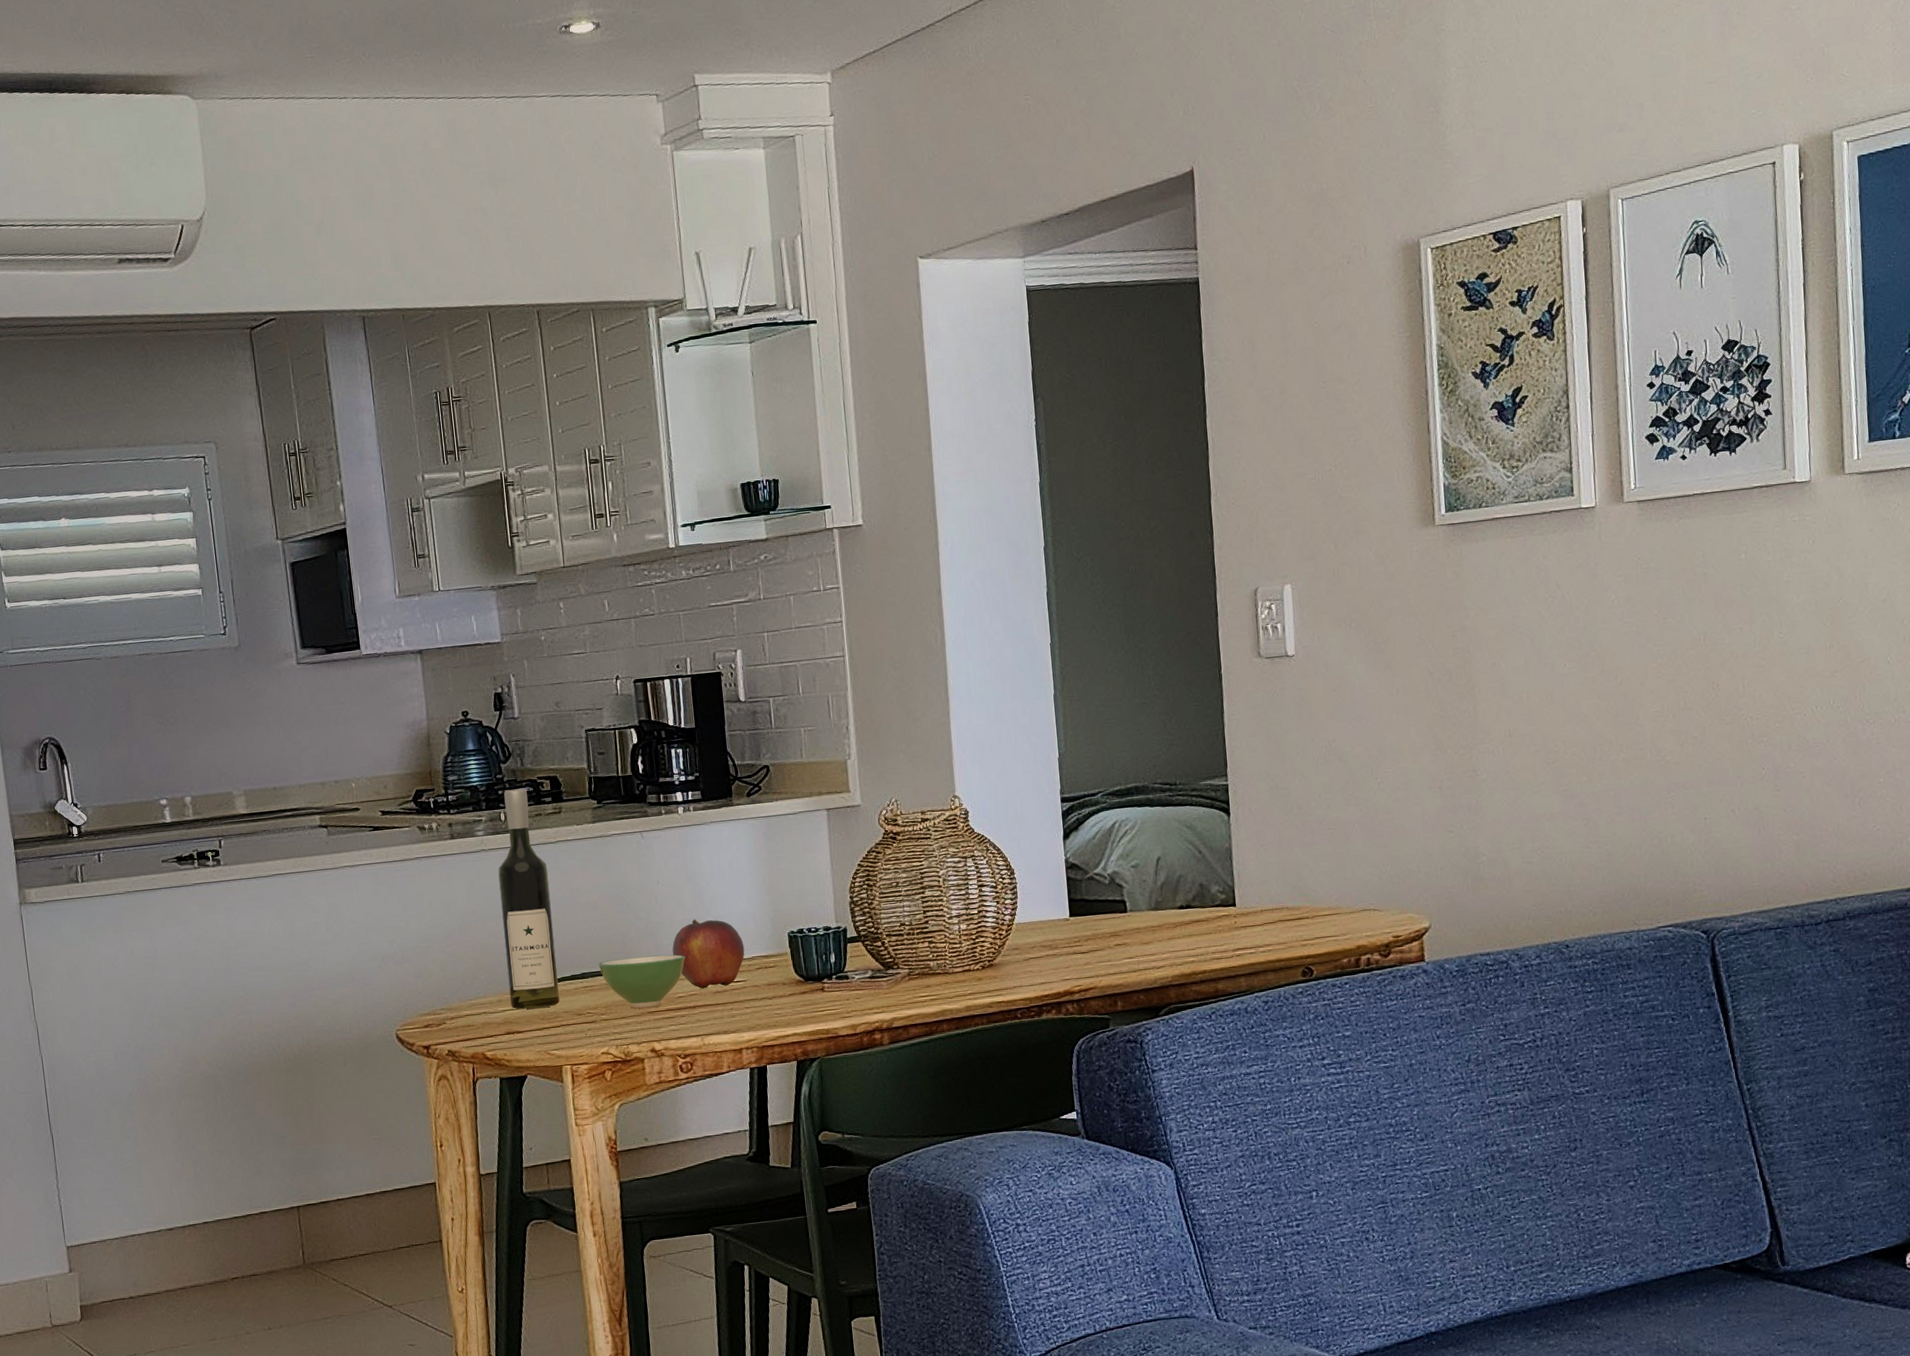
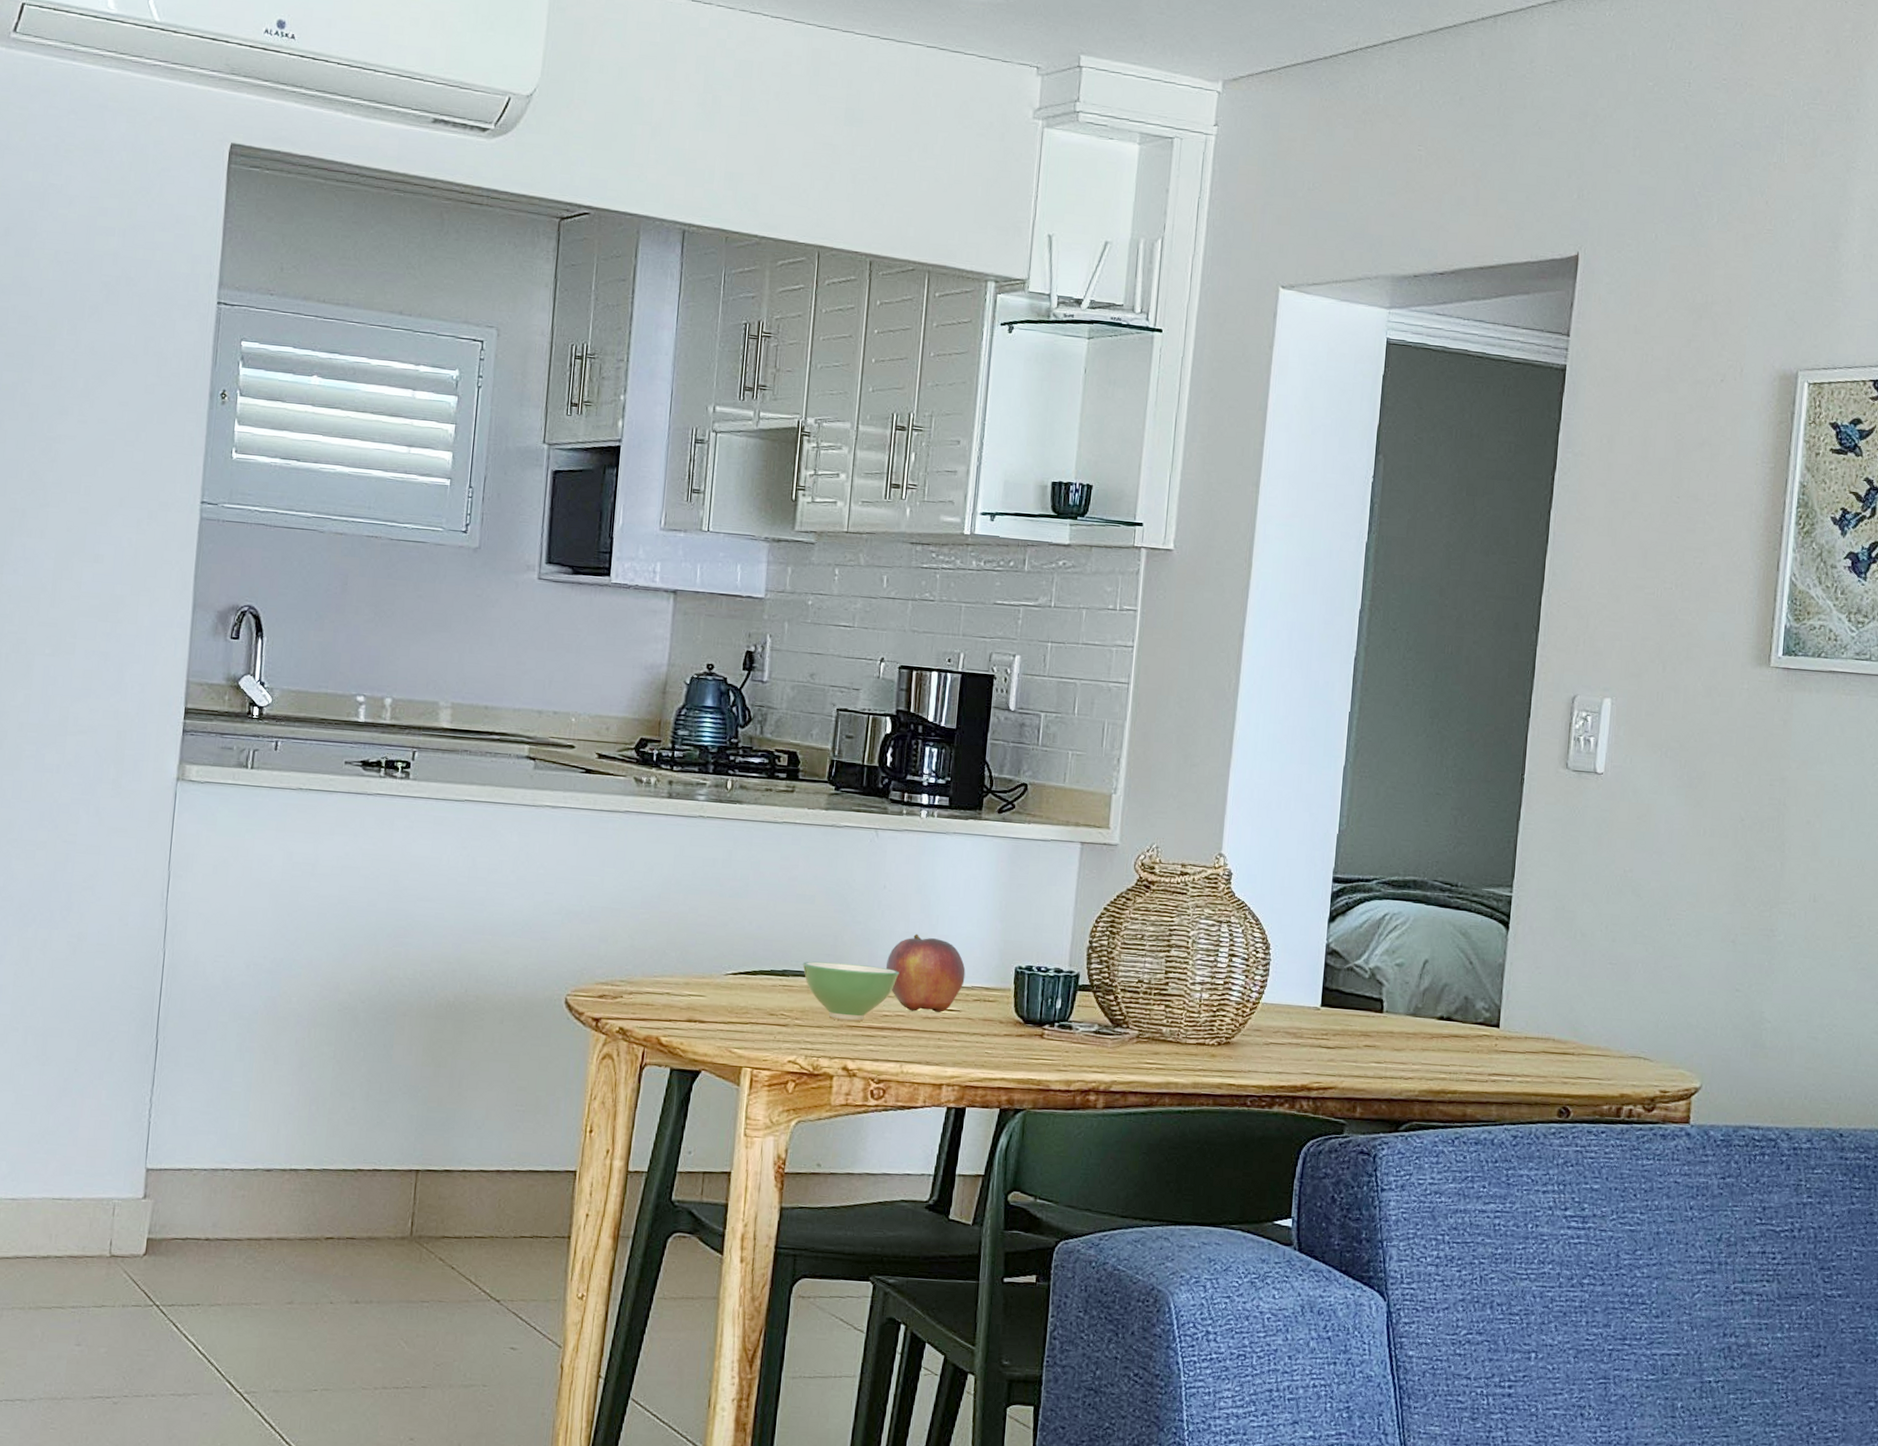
bottle: present [498,788,560,1010] -> none [698,756,768,1000]

